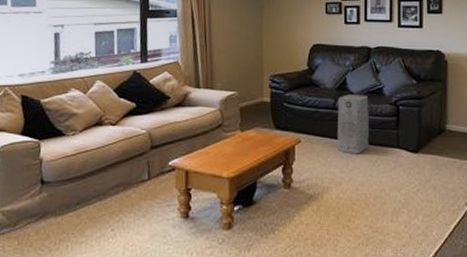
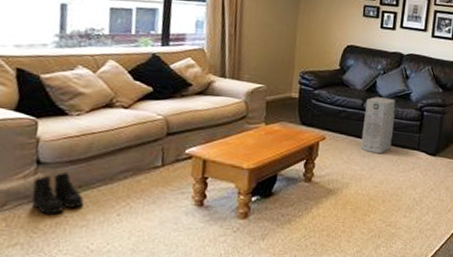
boots: none [38,189,82,232] -> present [31,171,84,214]

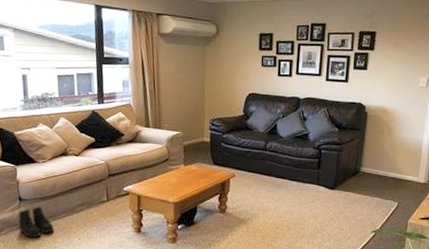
air purifier: present [360,97,396,154] -> none [266,138,295,189]

